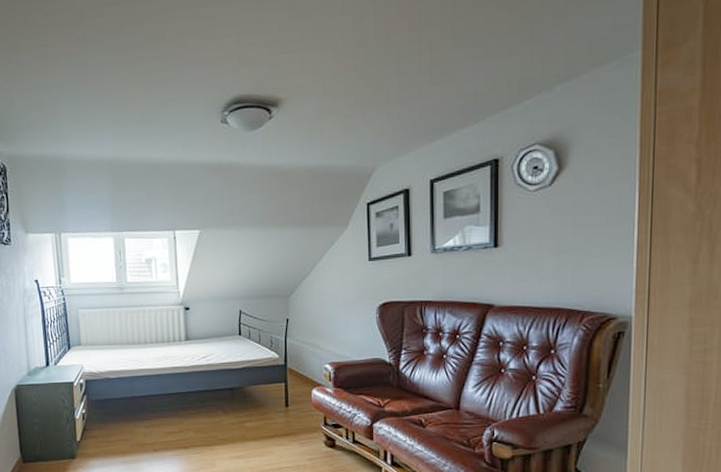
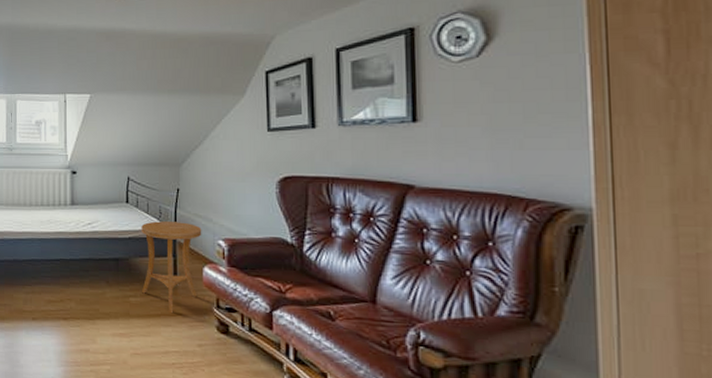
side table: none [254,350,310,434] -> present [141,221,202,314]

